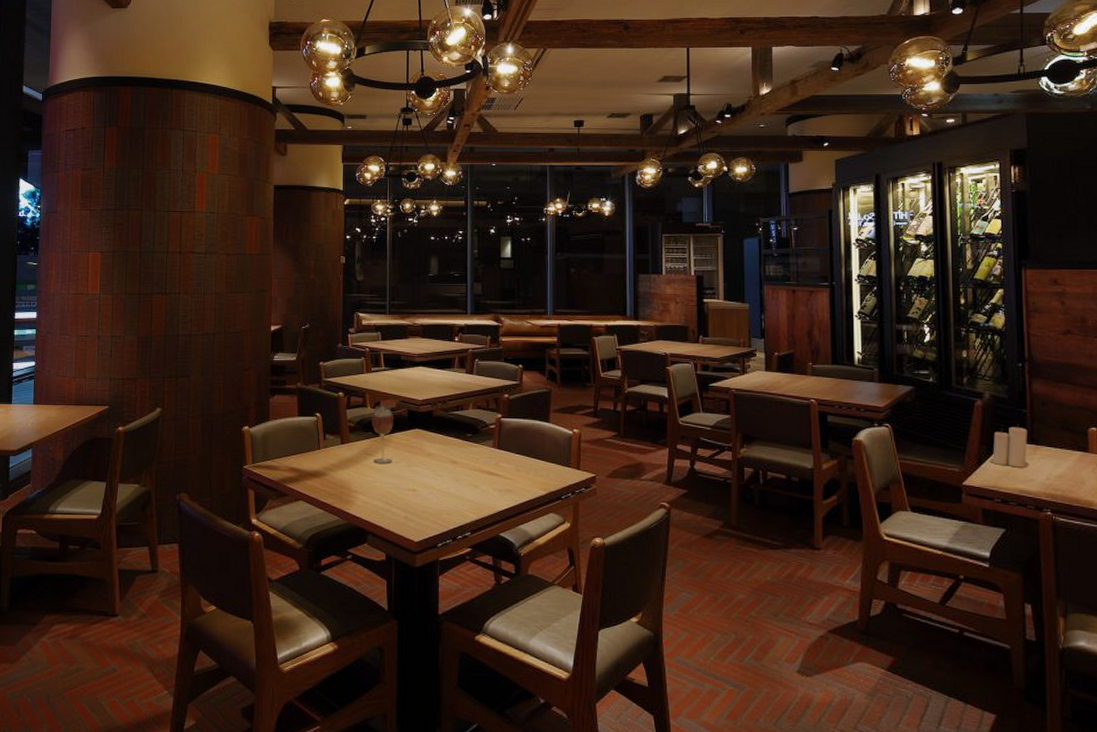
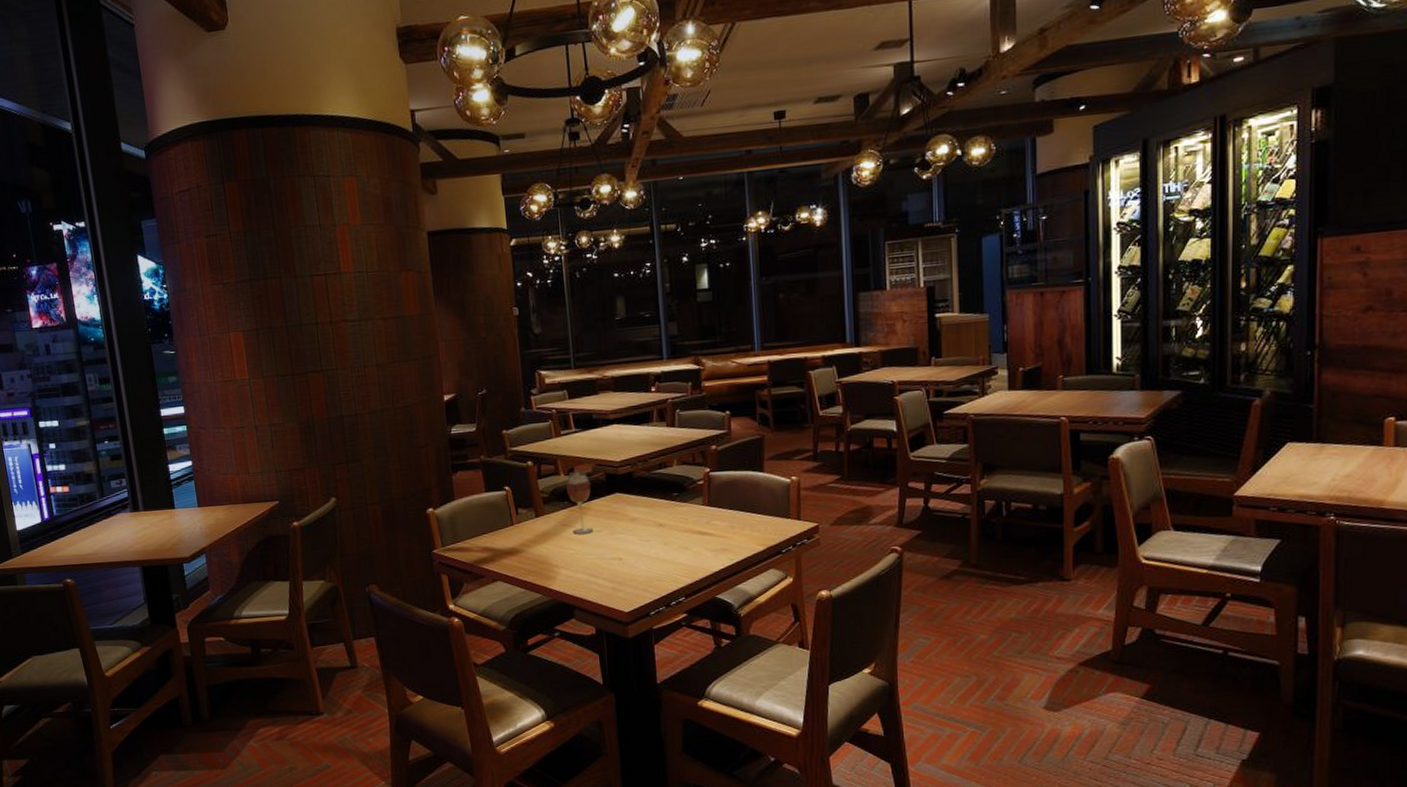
candle: present [989,424,1029,468] -> none [1266,422,1313,471]

